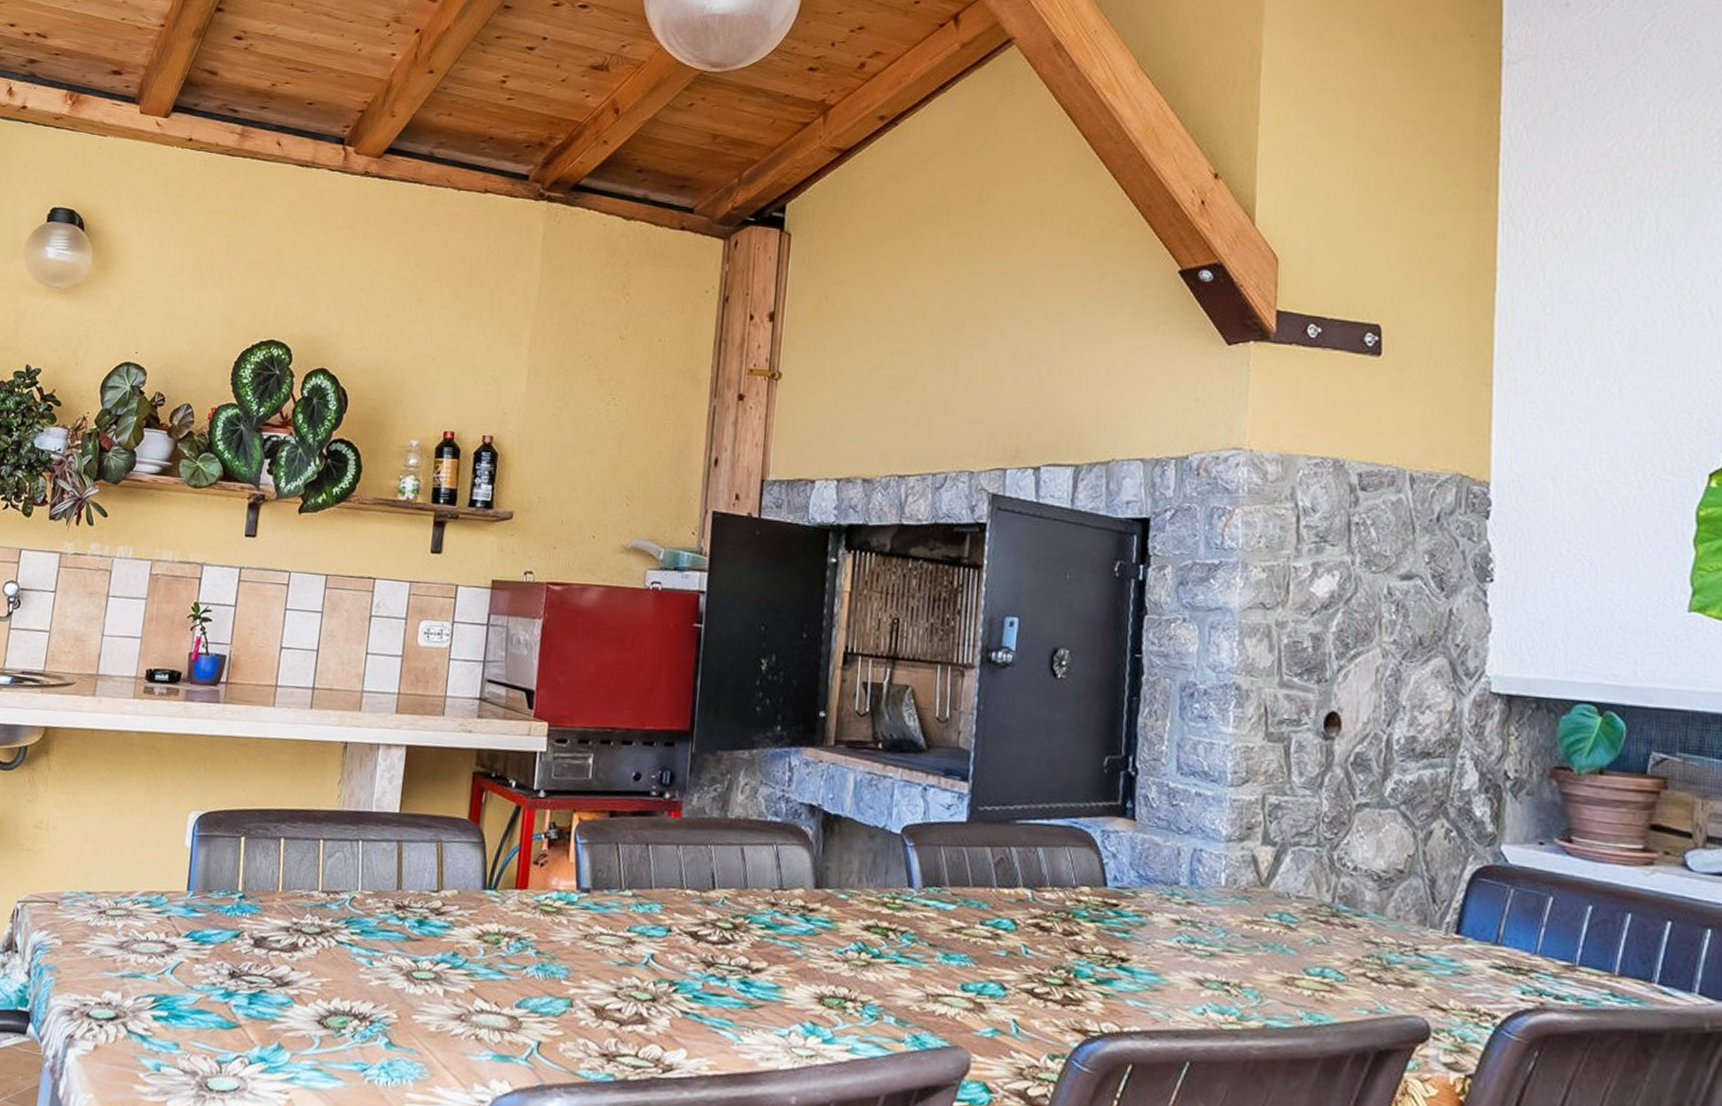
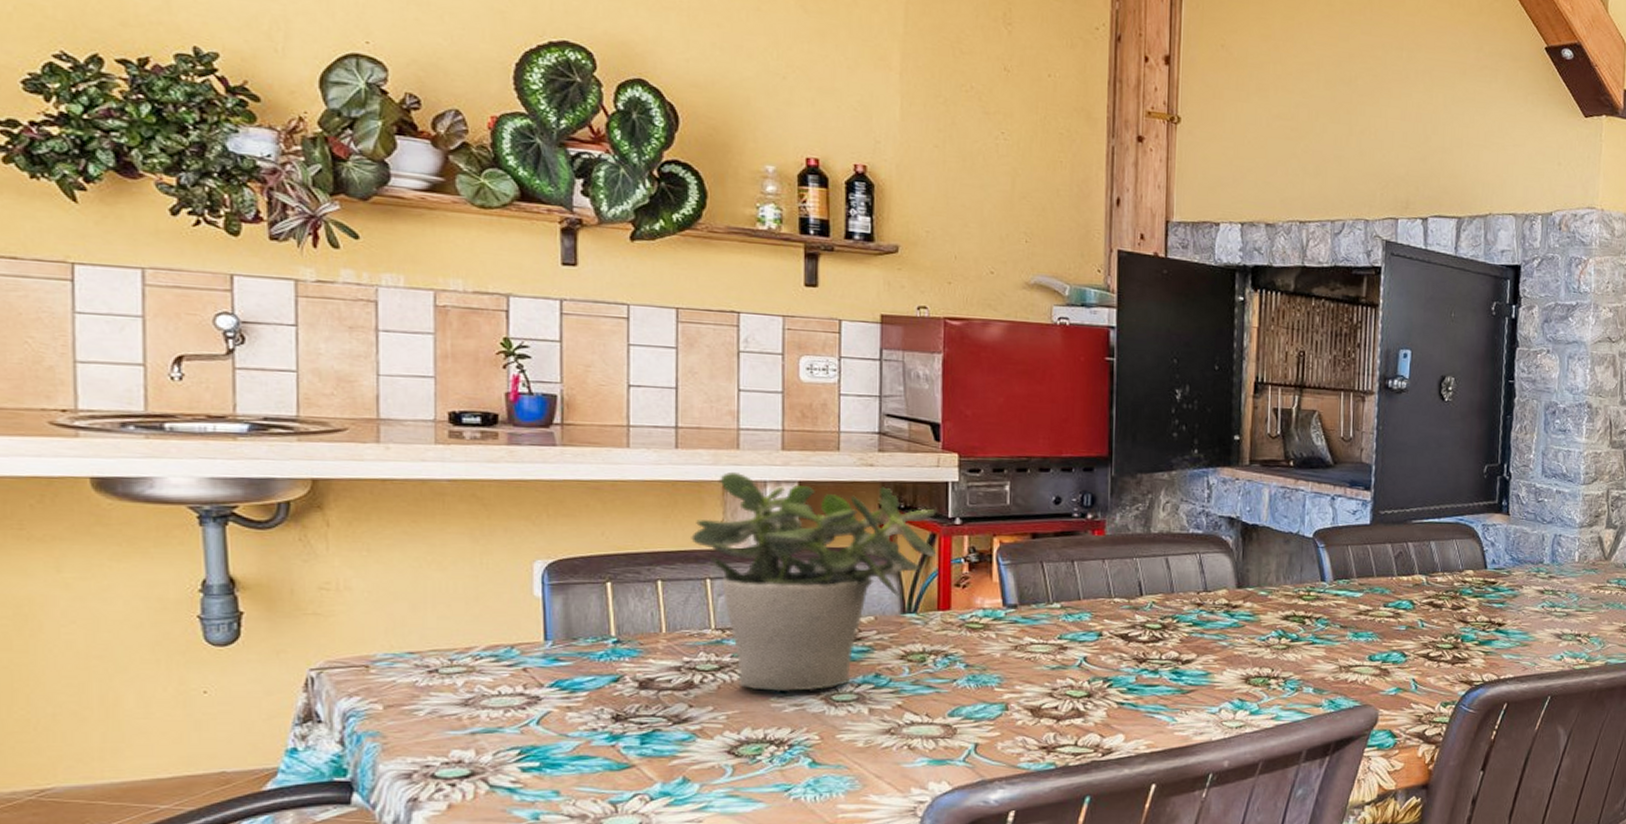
potted plant: none [312,733,523,965] -> present [691,471,937,692]

